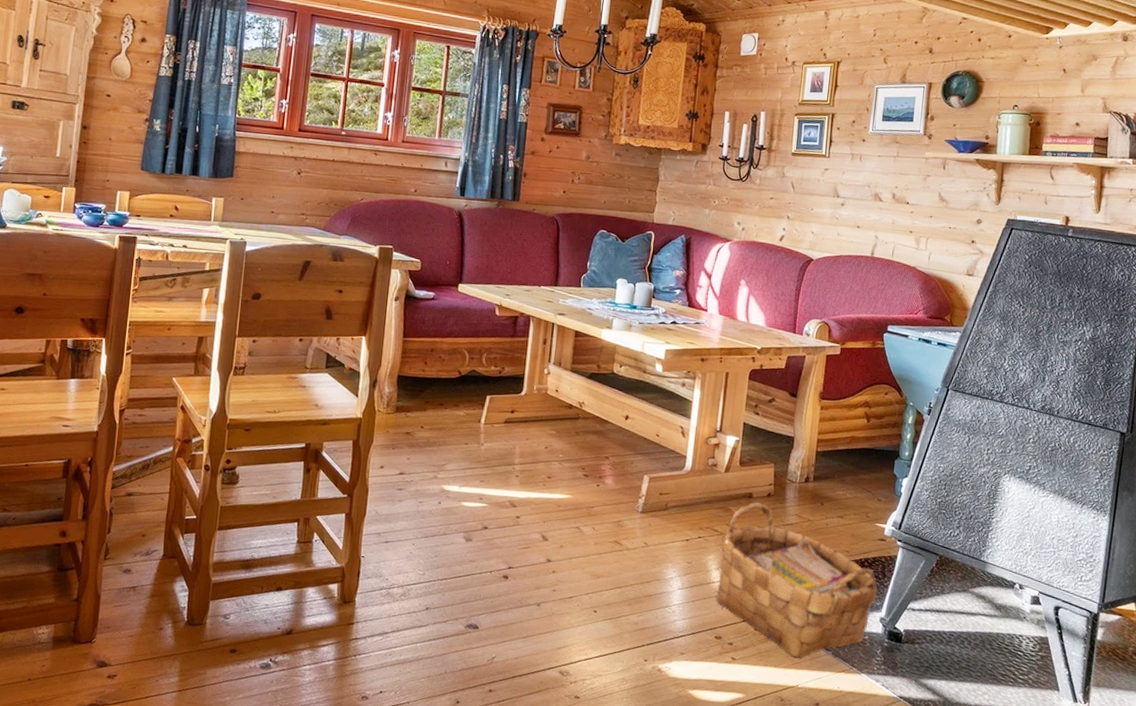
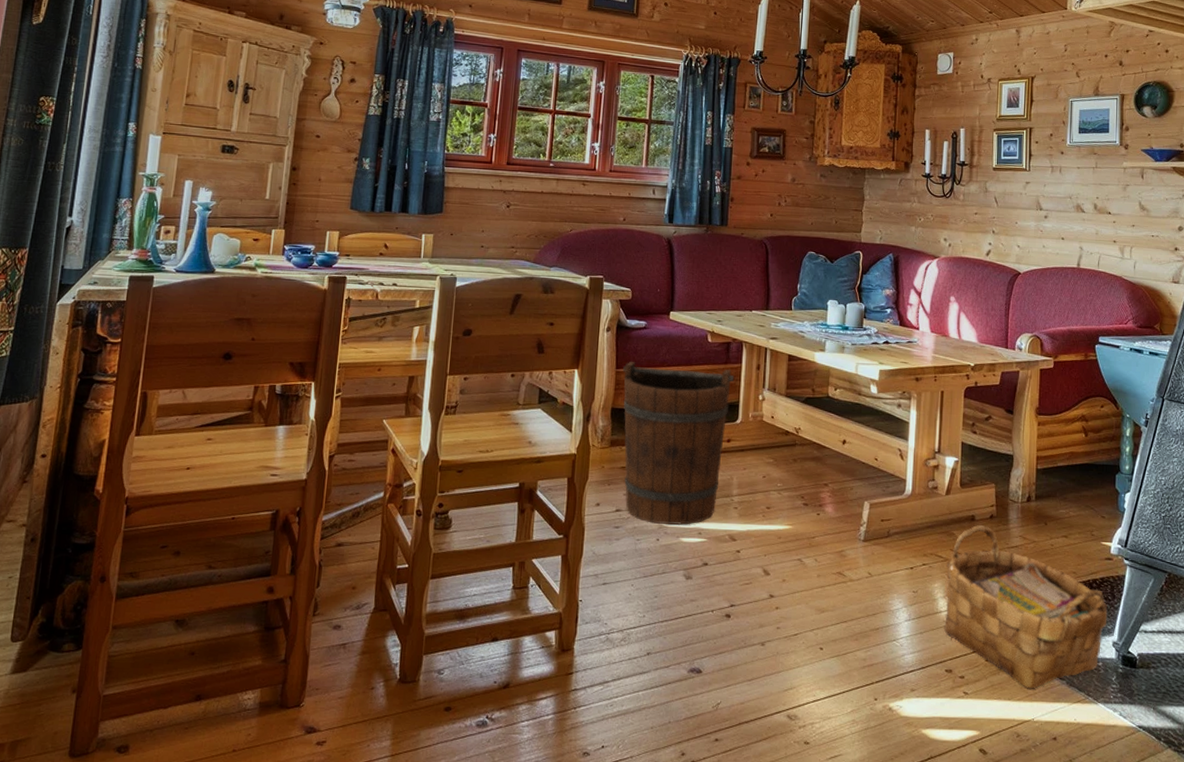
wooden bucket: none [408,330,521,490] -> present [622,361,735,525]

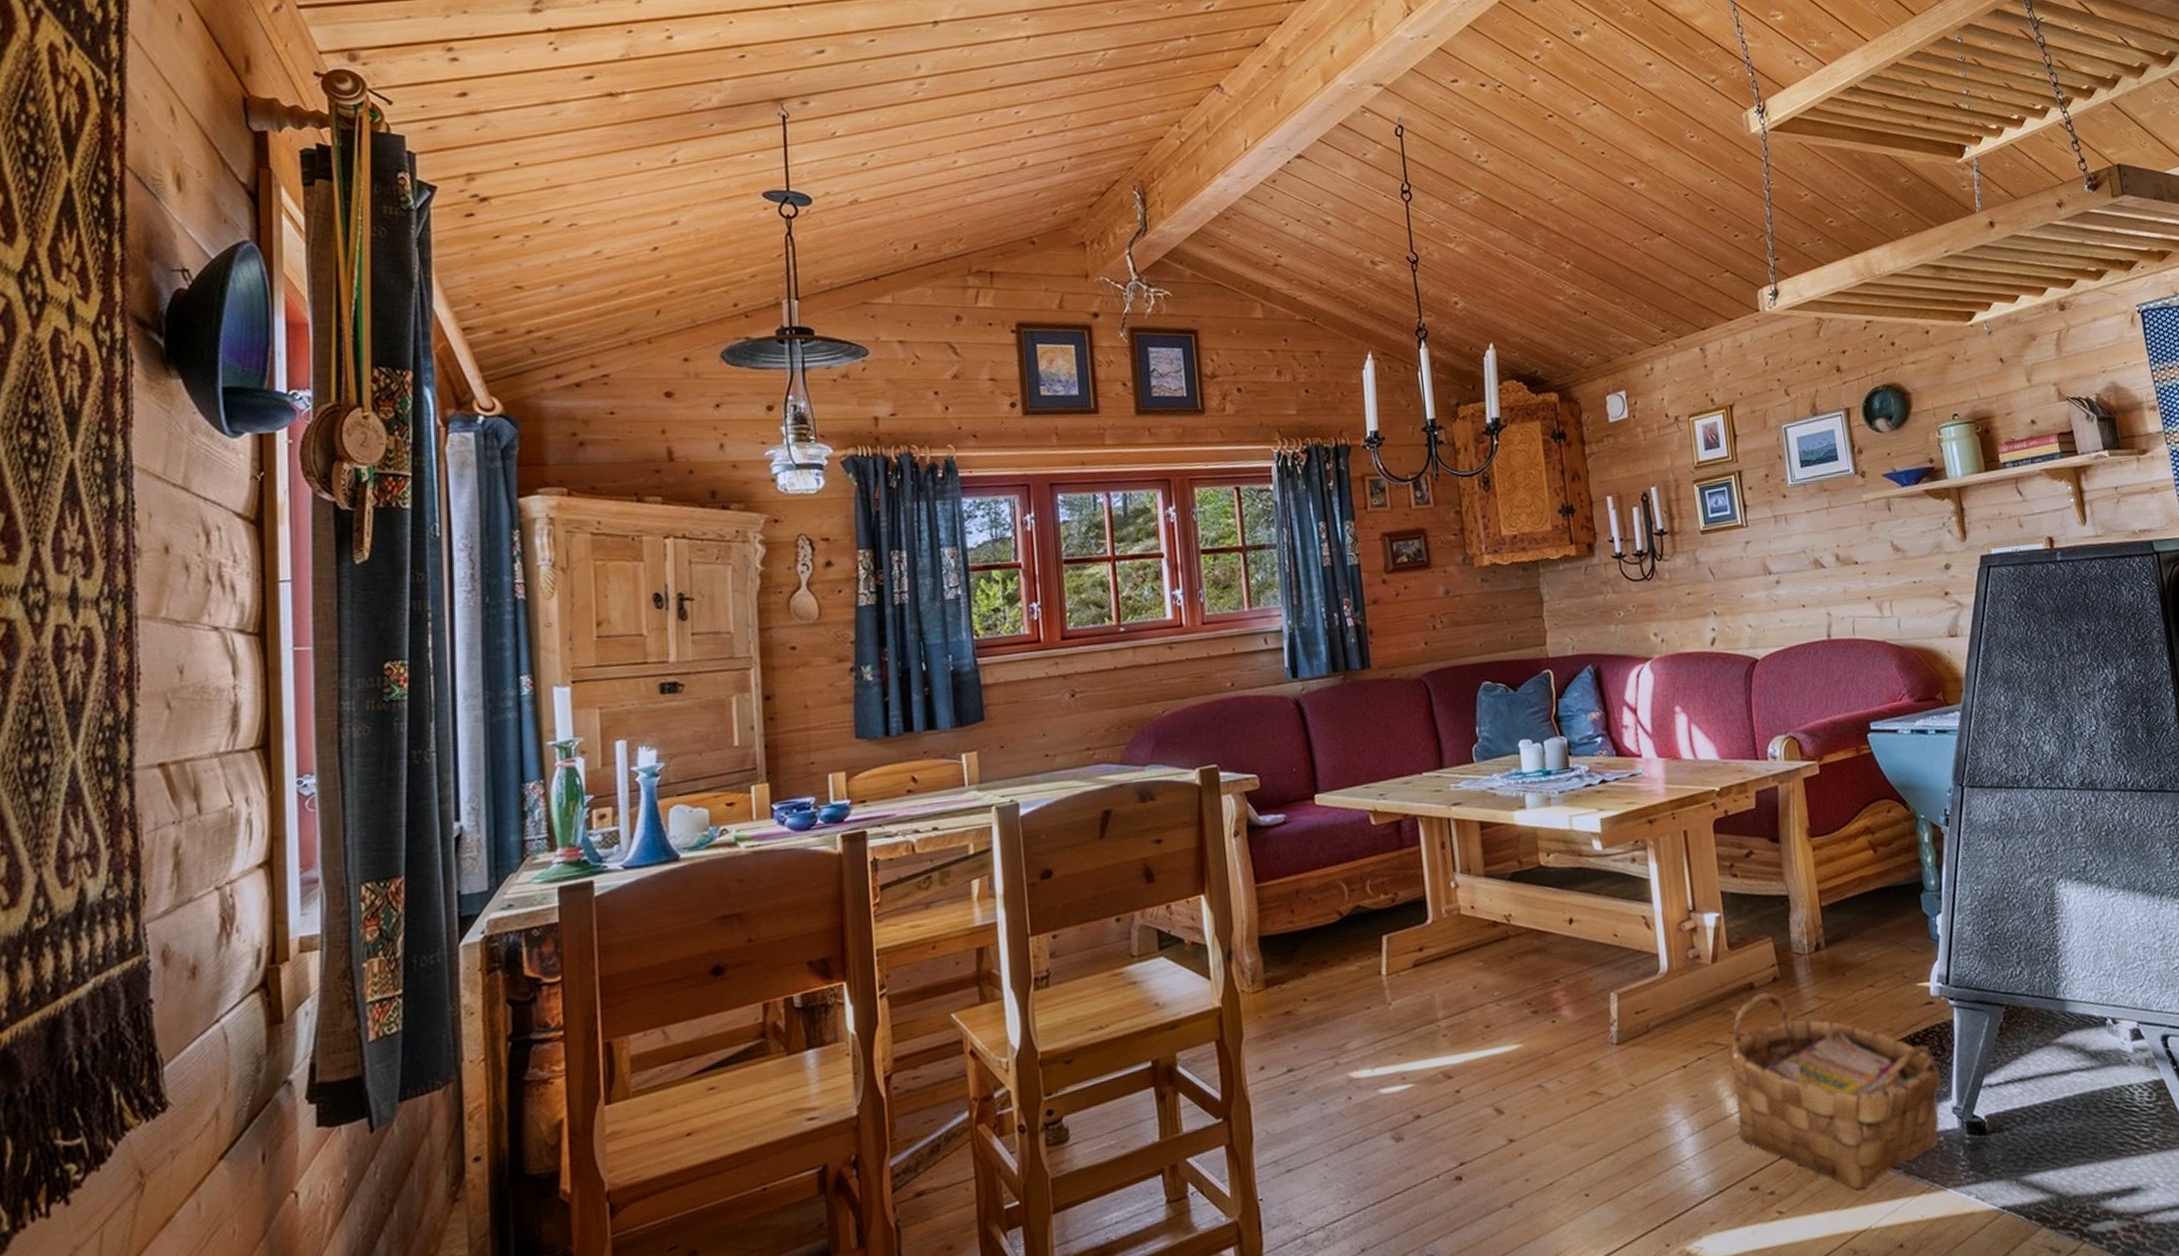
wooden bucket: present [622,361,735,525] -> none [1263,854,1419,1079]

